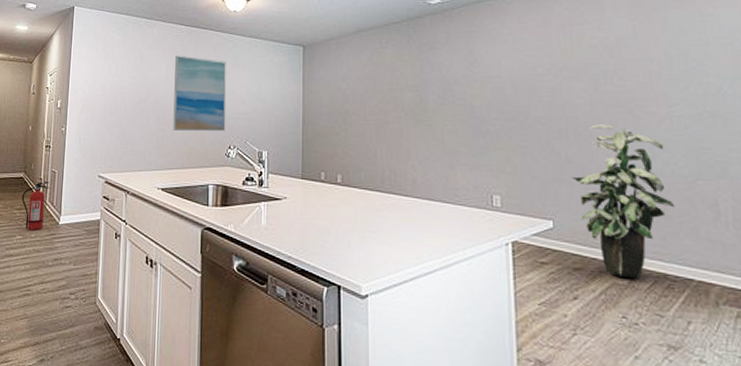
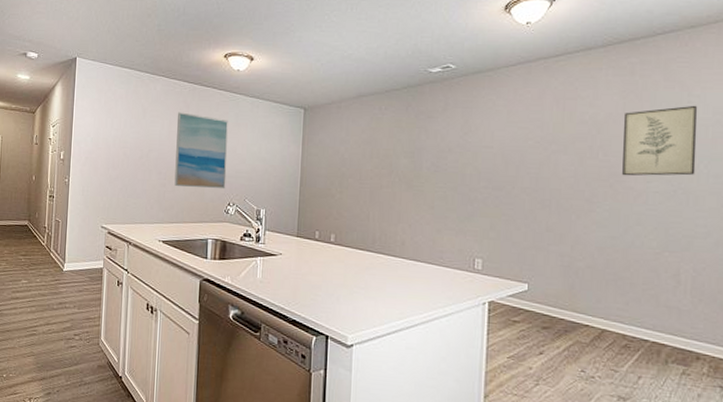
fire extinguisher: present [21,182,50,231] -> none [26,230,54,276]
indoor plant: present [572,124,675,279] -> none [550,196,641,338]
wall art: none [634,24,720,101] -> present [622,105,698,176]

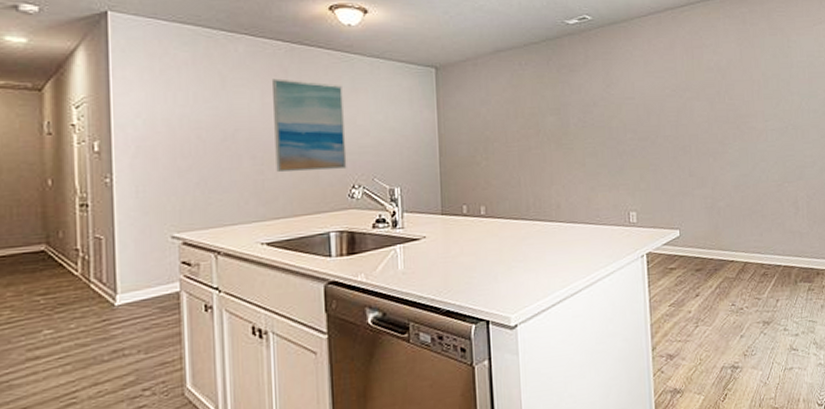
wall art: present [622,105,698,176] -> none [741,49,800,117]

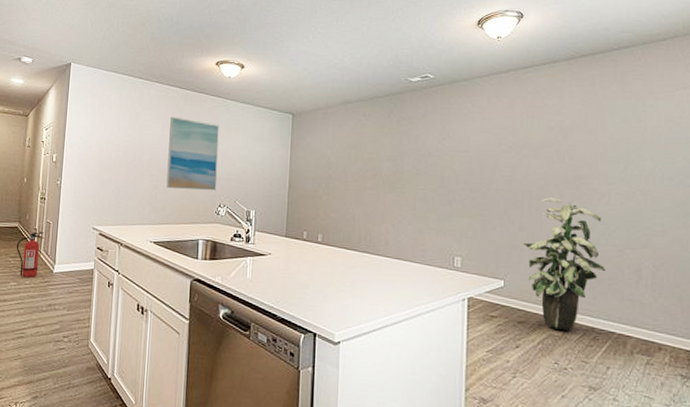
fire extinguisher: none [46,252,94,320] -> present [16,232,45,278]
indoor plant: none [694,139,769,272] -> present [523,198,606,331]

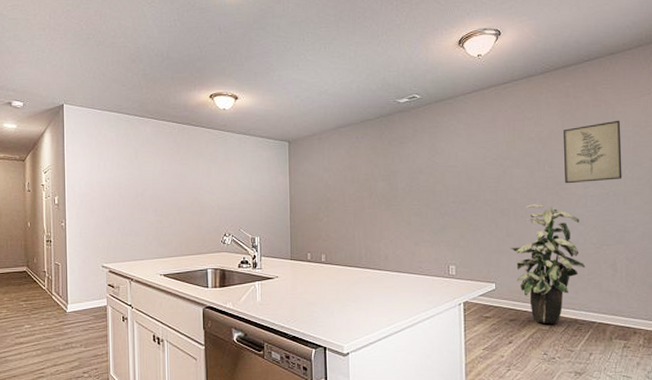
fire extinguisher: present [16,232,45,278] -> none [26,274,54,320]
wall art: present [166,116,219,191] -> none [168,151,221,223]
wall art: none [586,114,652,179] -> present [562,120,622,184]

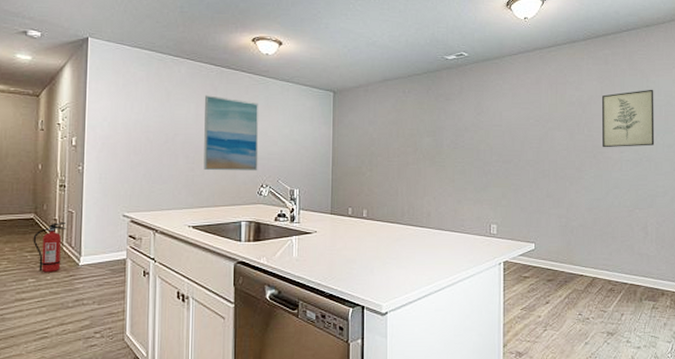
fire extinguisher: none [26,274,54,320] -> present [33,223,67,273]
wall art: none [168,151,221,223] -> present [203,95,259,171]
indoor plant: present [511,204,586,325] -> none [551,166,620,285]

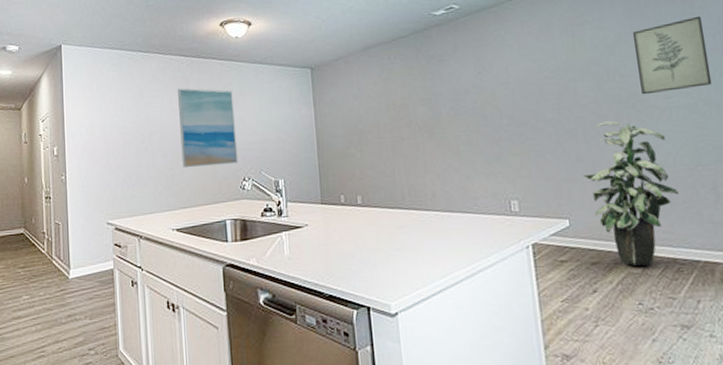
fire extinguisher: present [33,223,67,273] -> none [24,235,55,289]
indoor plant: none [551,166,620,285] -> present [584,120,680,267]

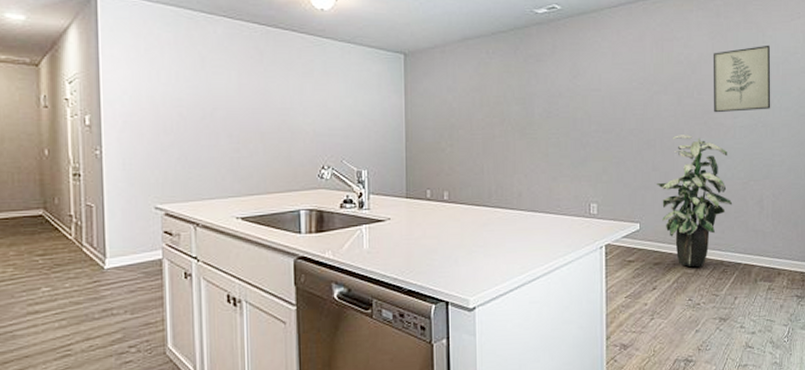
wall art: present [177,88,239,168] -> none [247,60,317,152]

